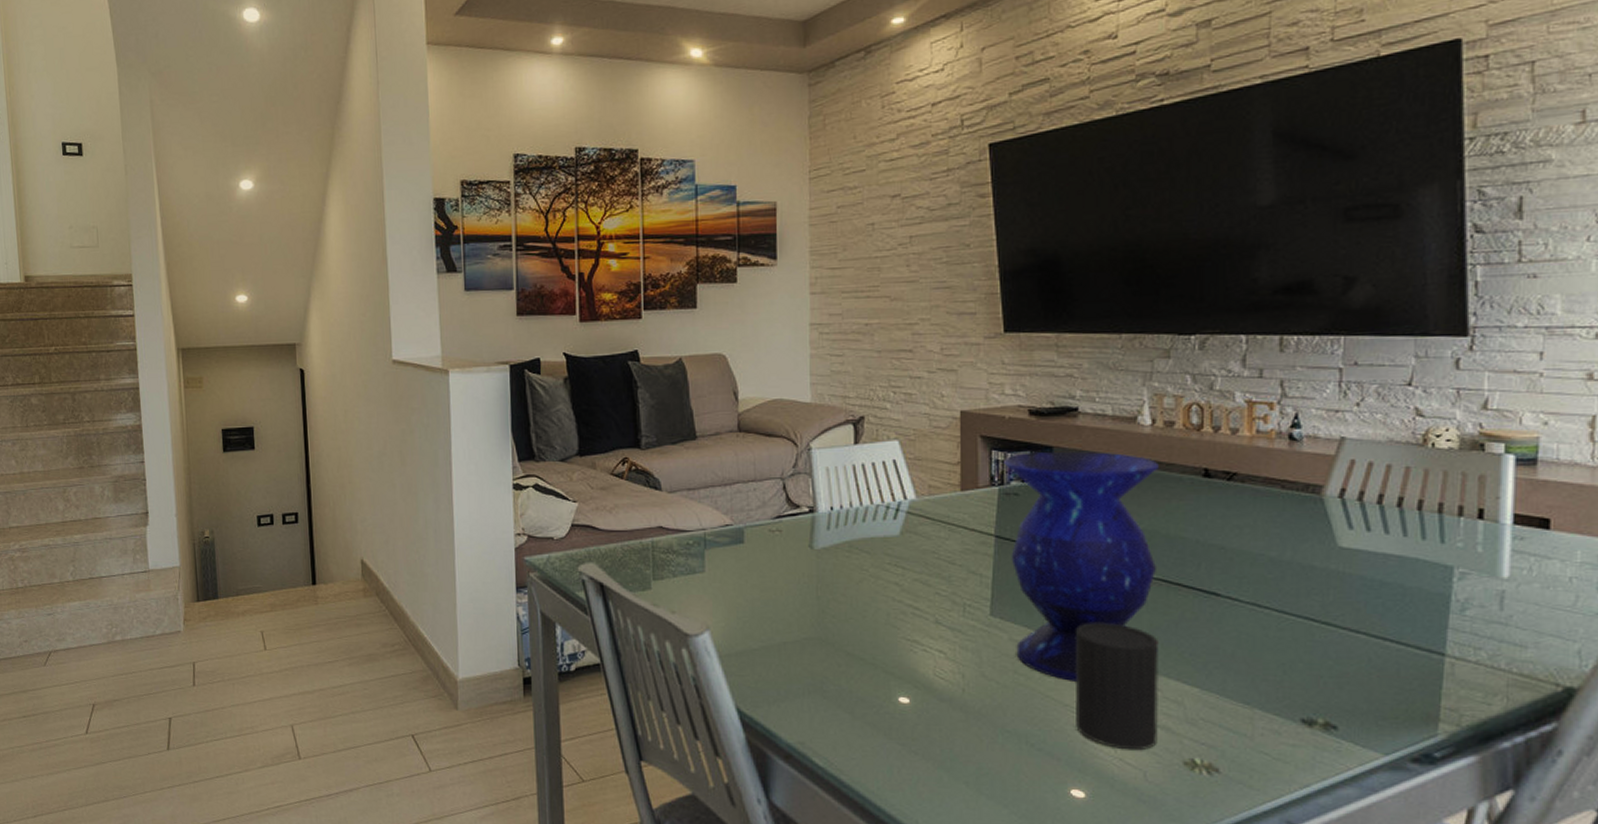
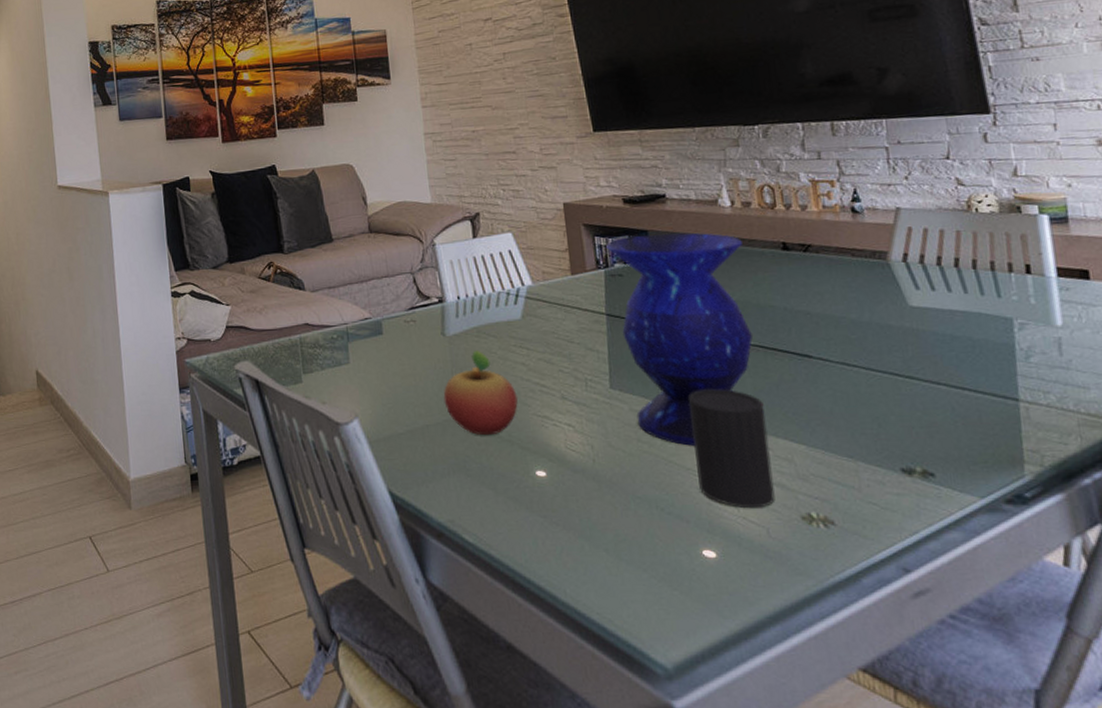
fruit: none [805,567,888,657] -> present [443,351,519,436]

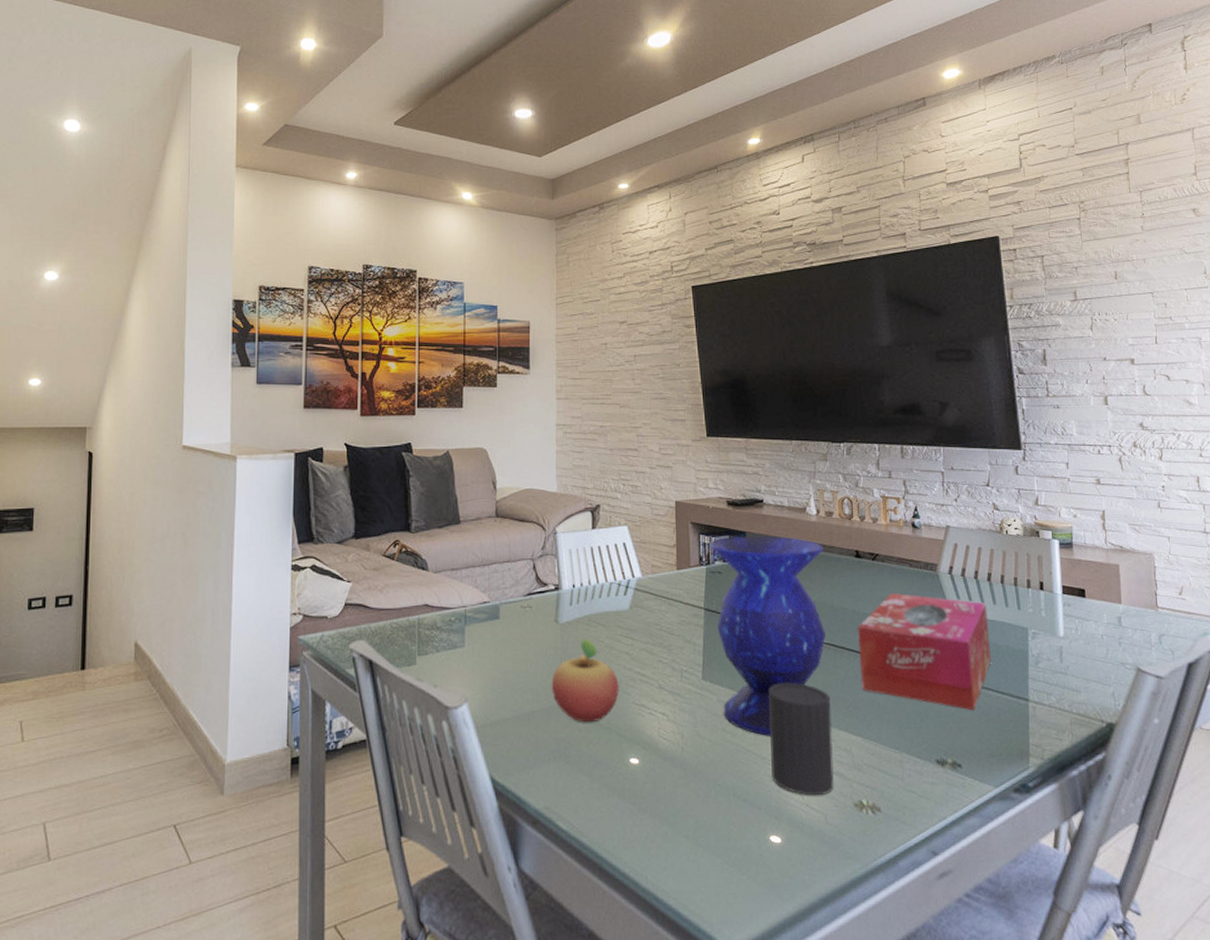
tissue box: none [791,287,966,414] -> present [857,593,991,711]

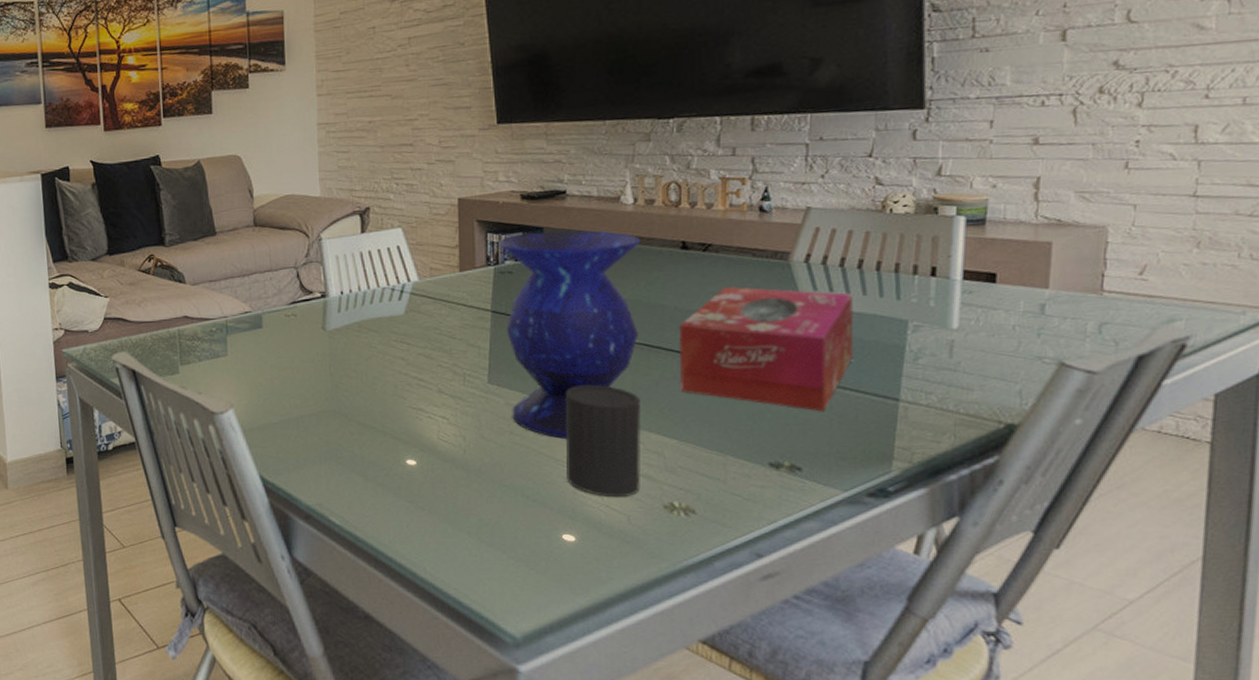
fruit: present [551,639,620,723] -> none [320,345,395,426]

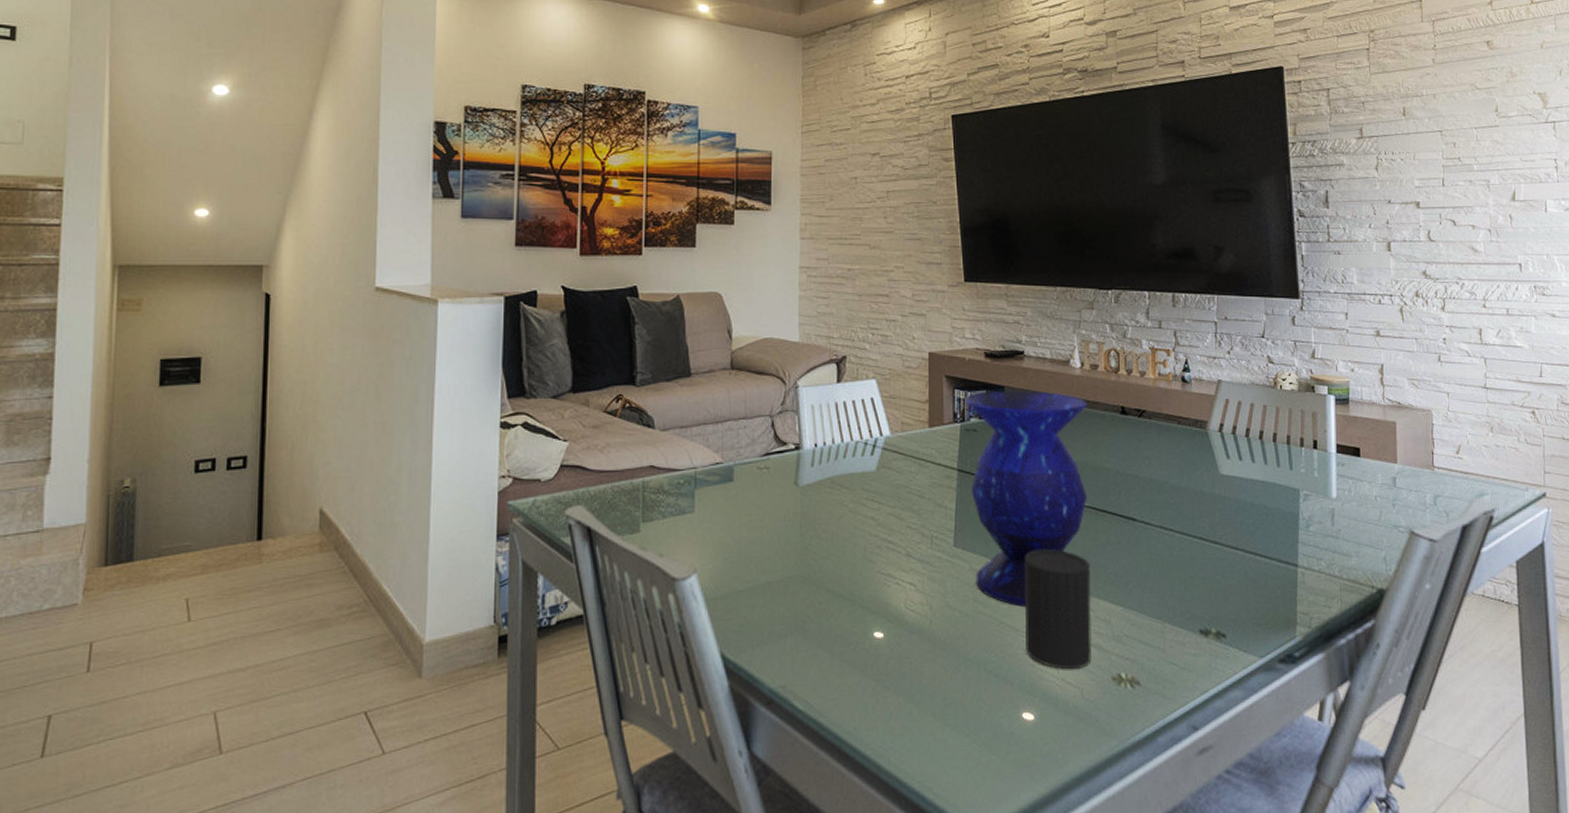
tissue box: present [678,287,855,412] -> none [1120,453,1260,578]

